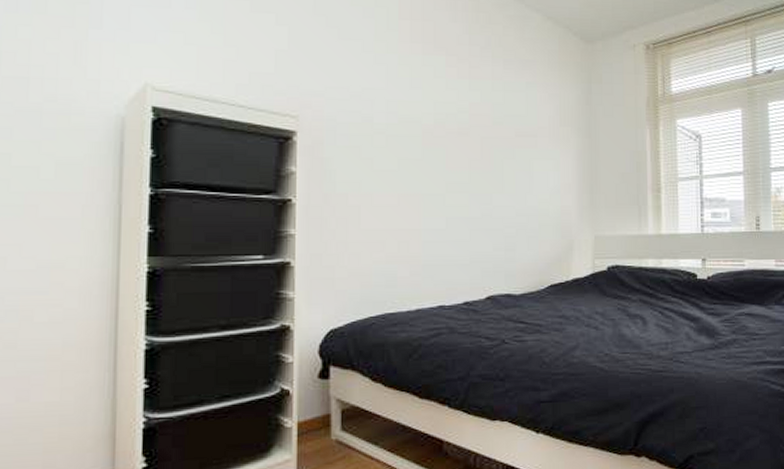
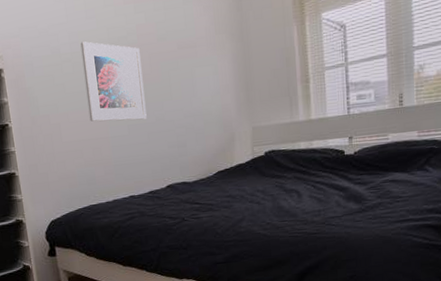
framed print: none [399,113,471,212] -> present [80,41,147,122]

